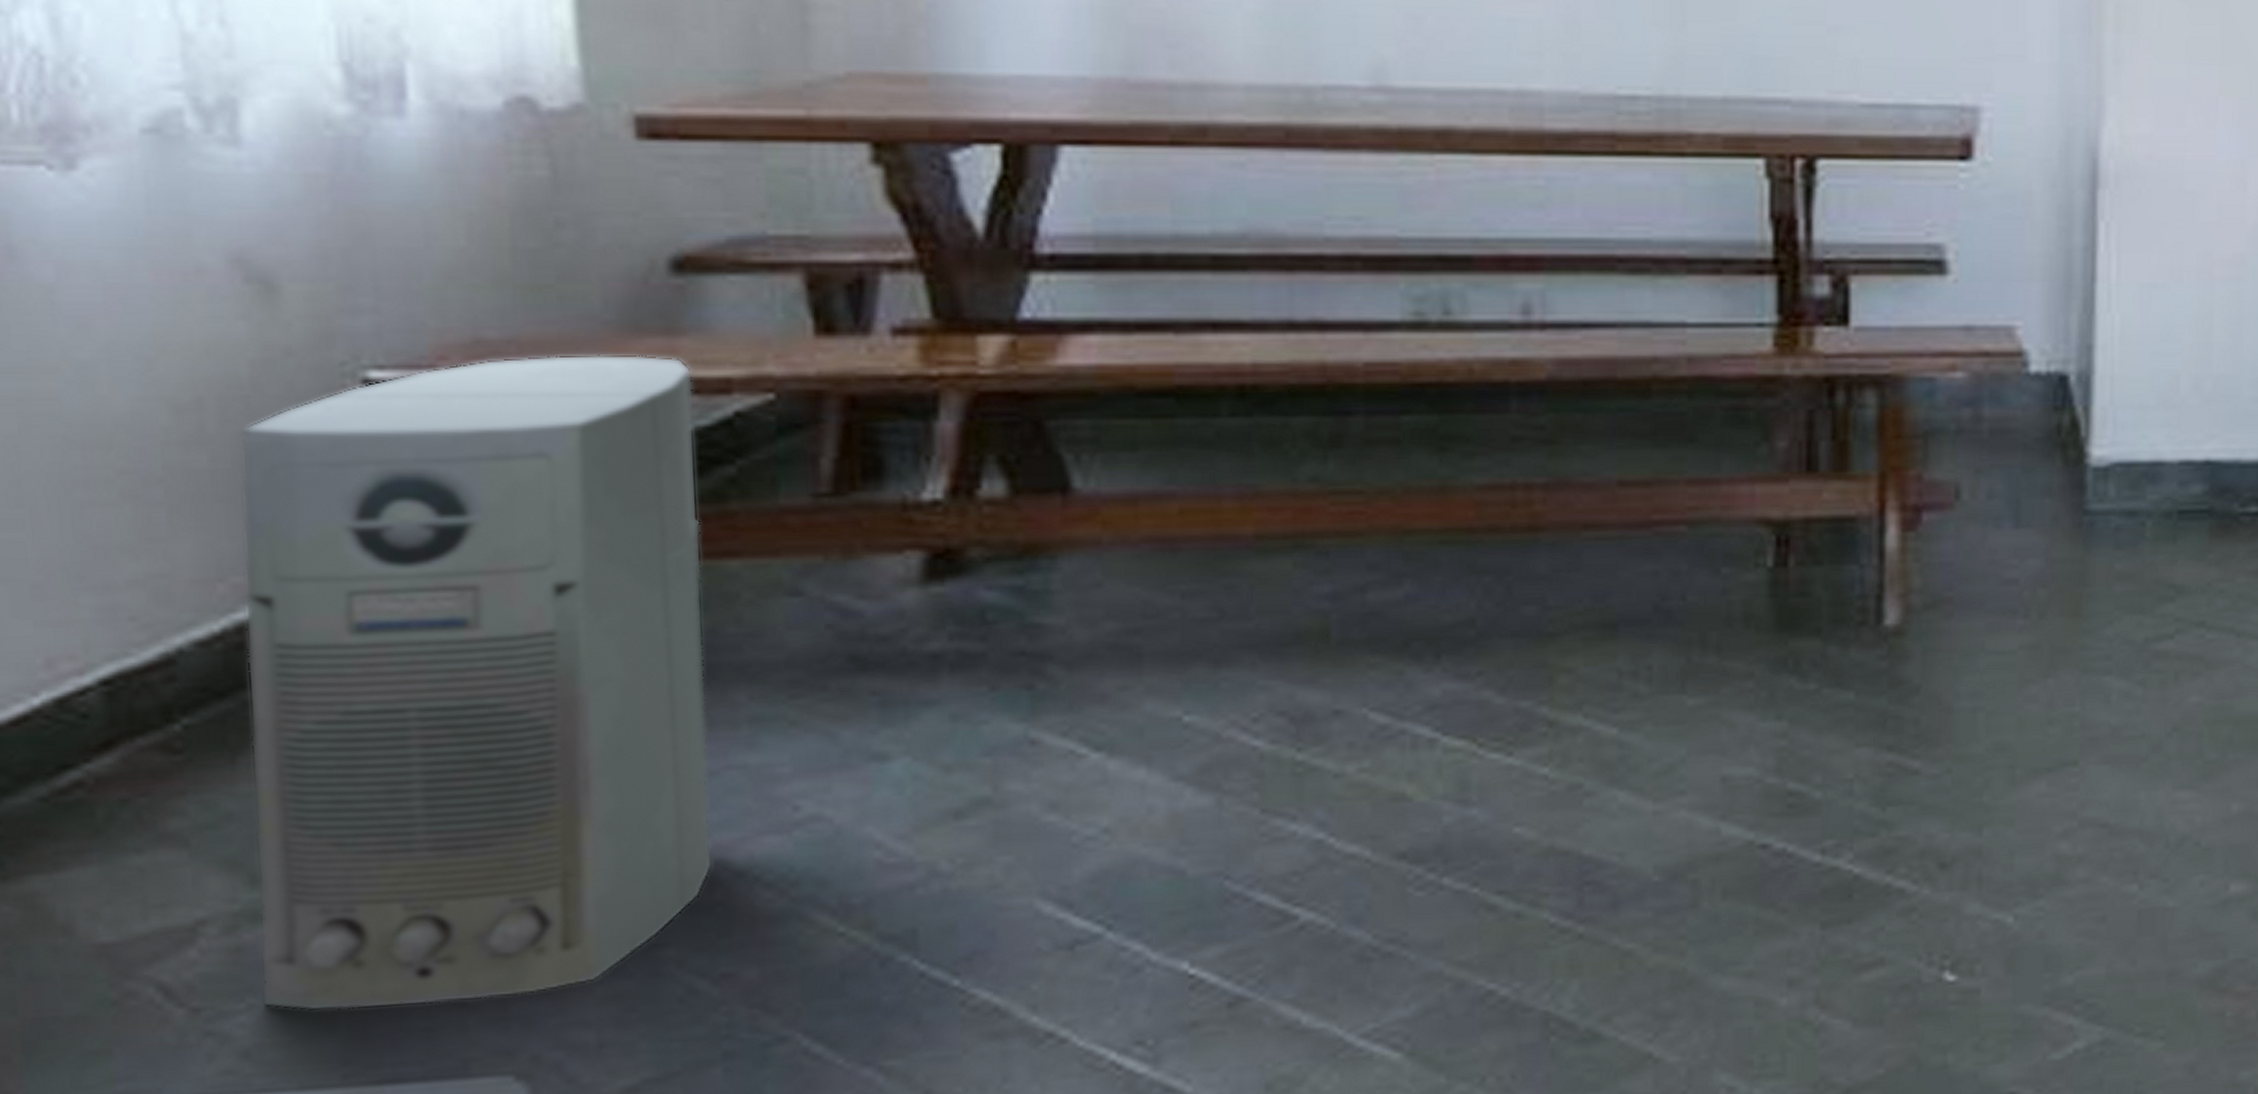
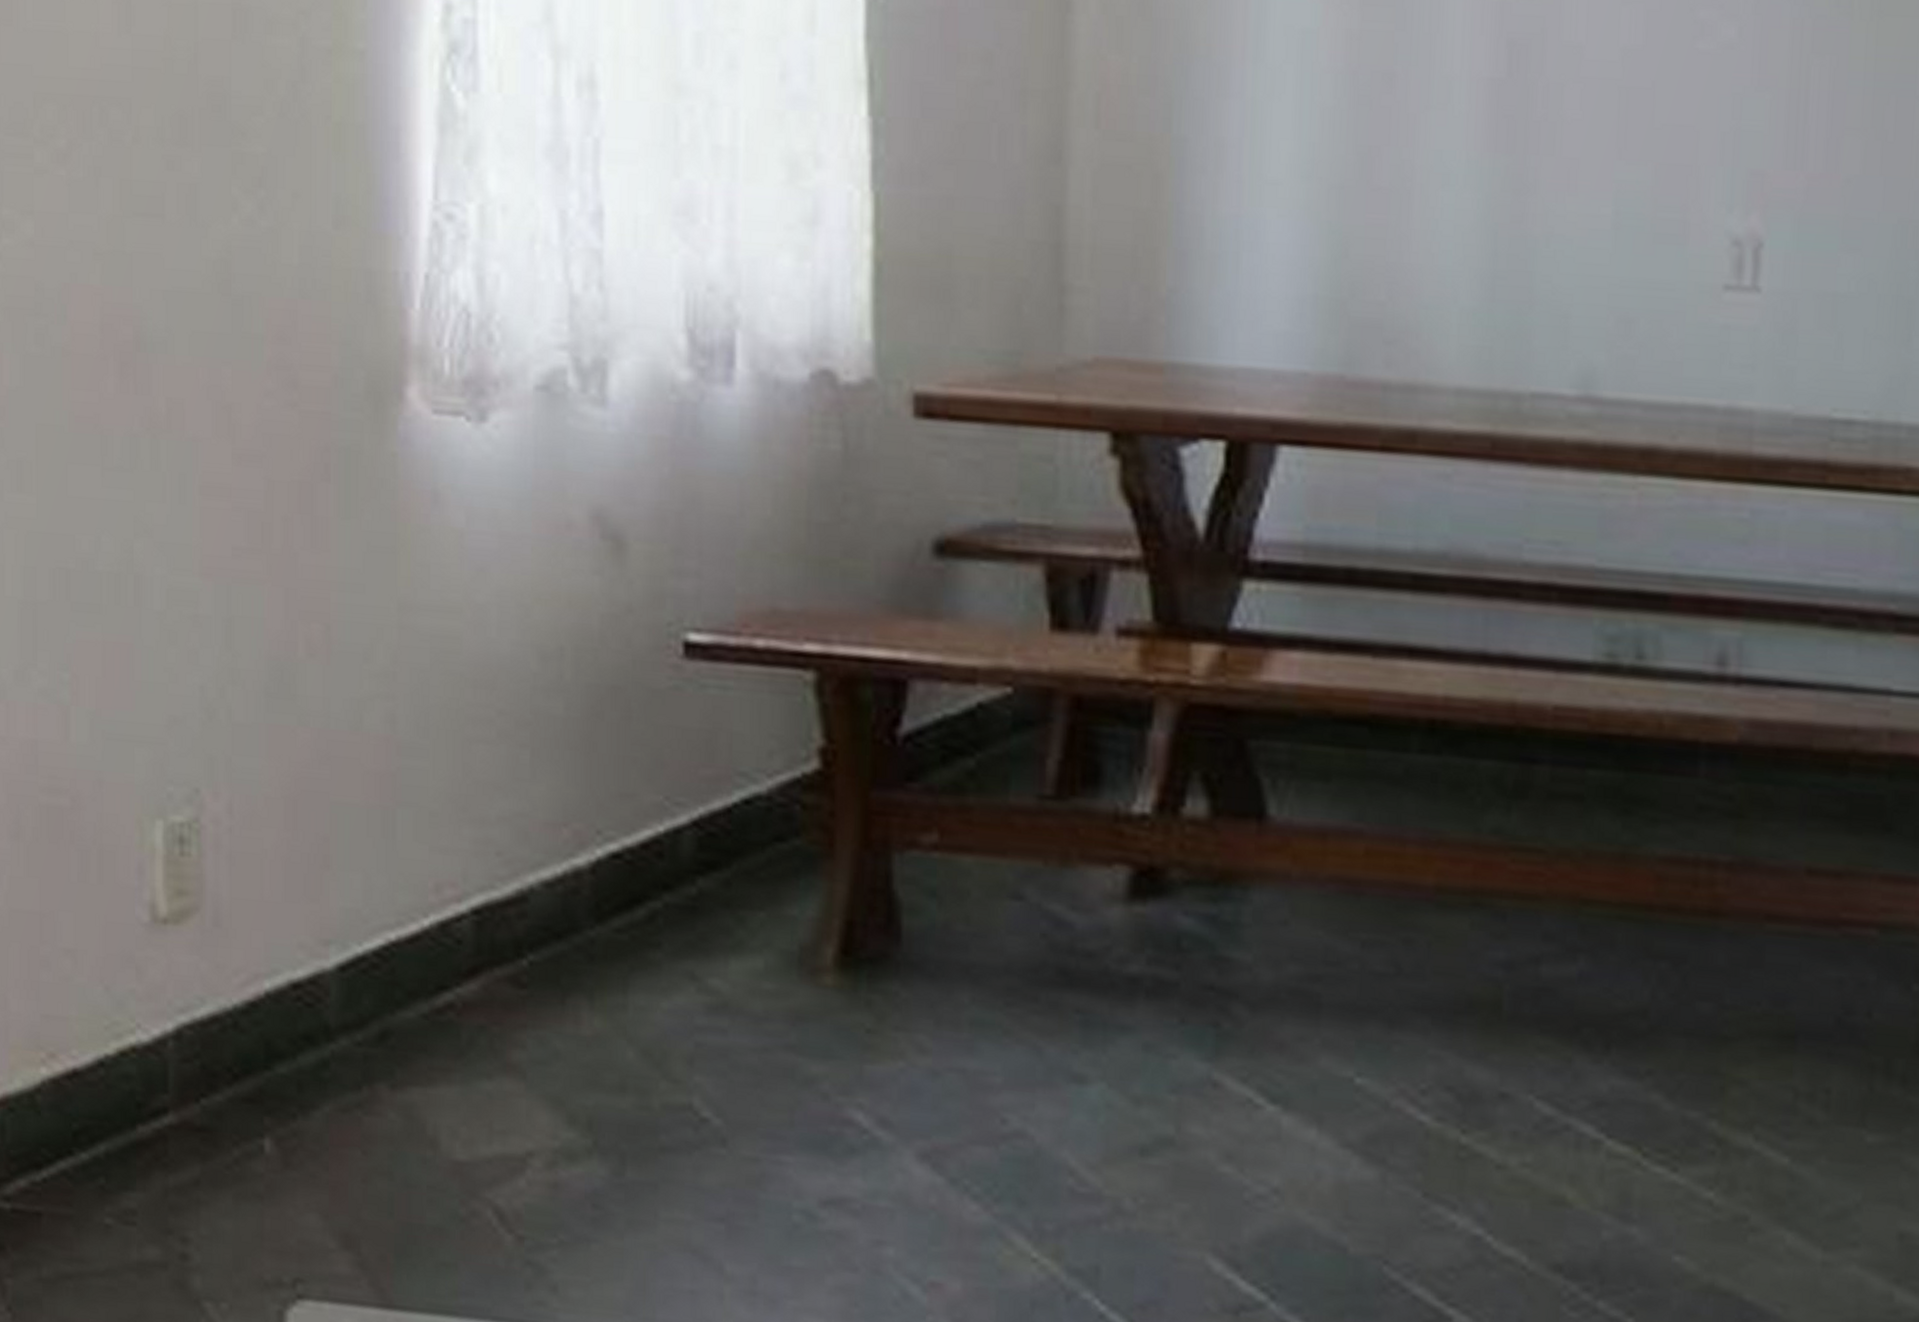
air purifier: present [240,354,713,1012] -> none [569,630,946,1273]

